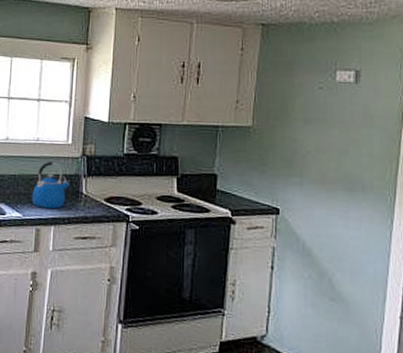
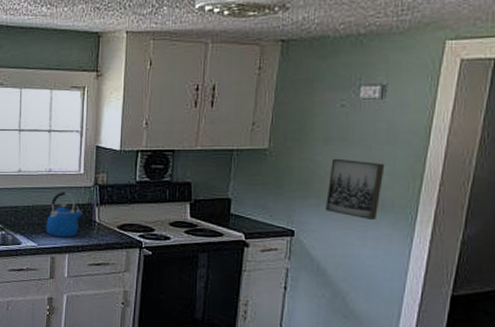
wall art: none [309,138,363,201] -> present [326,158,385,221]

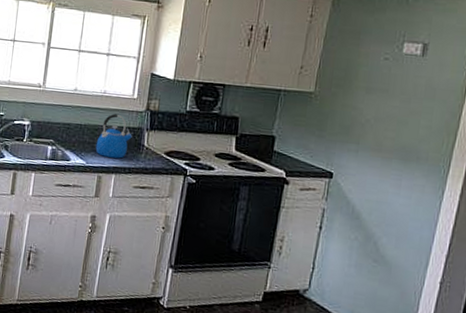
wall art: present [326,158,385,221] -> none [364,107,423,170]

